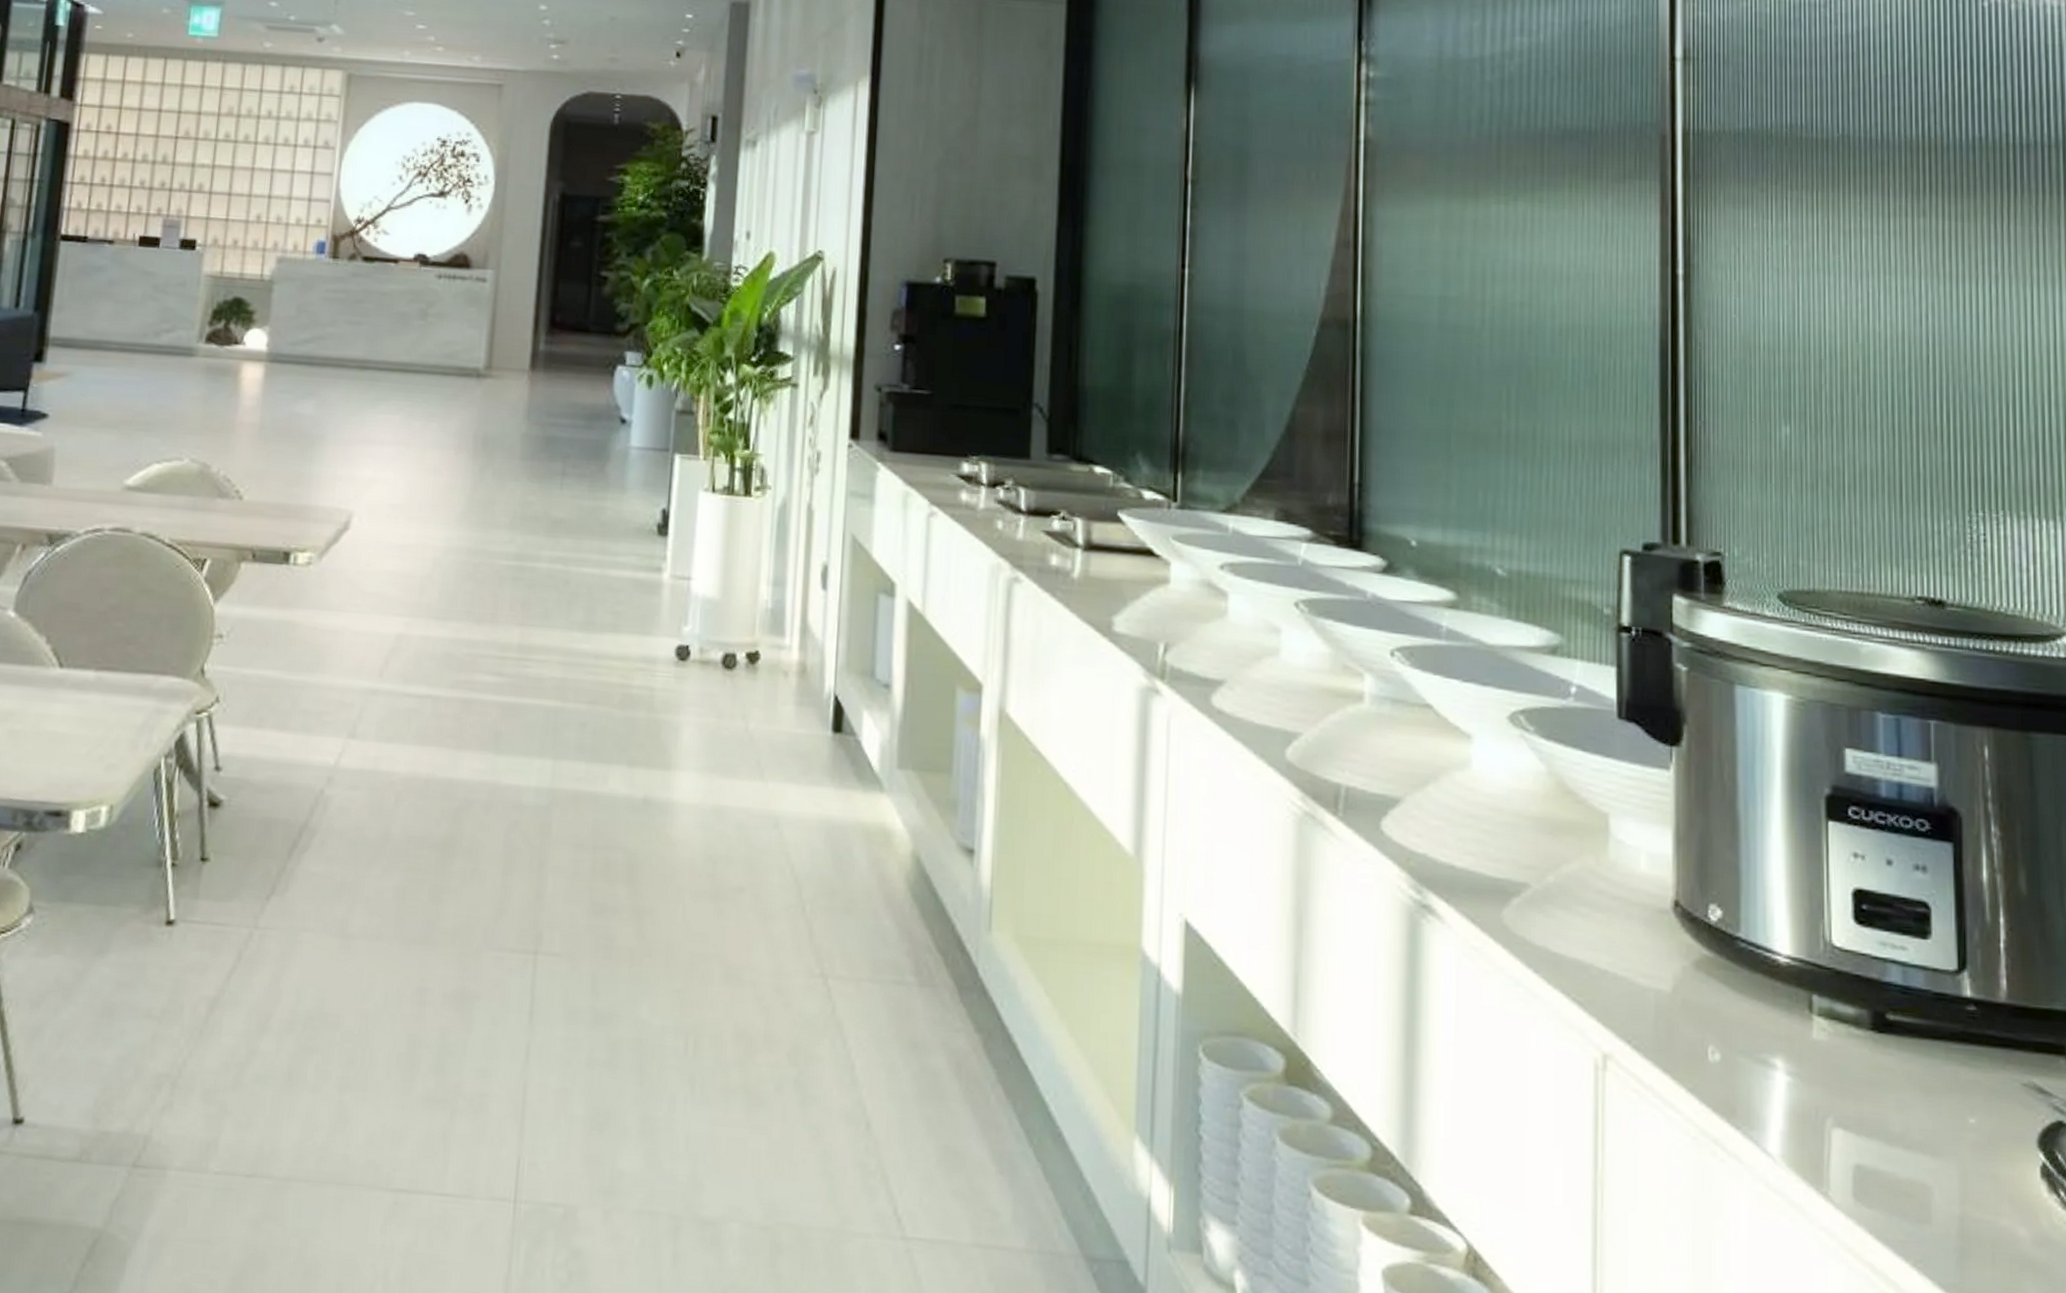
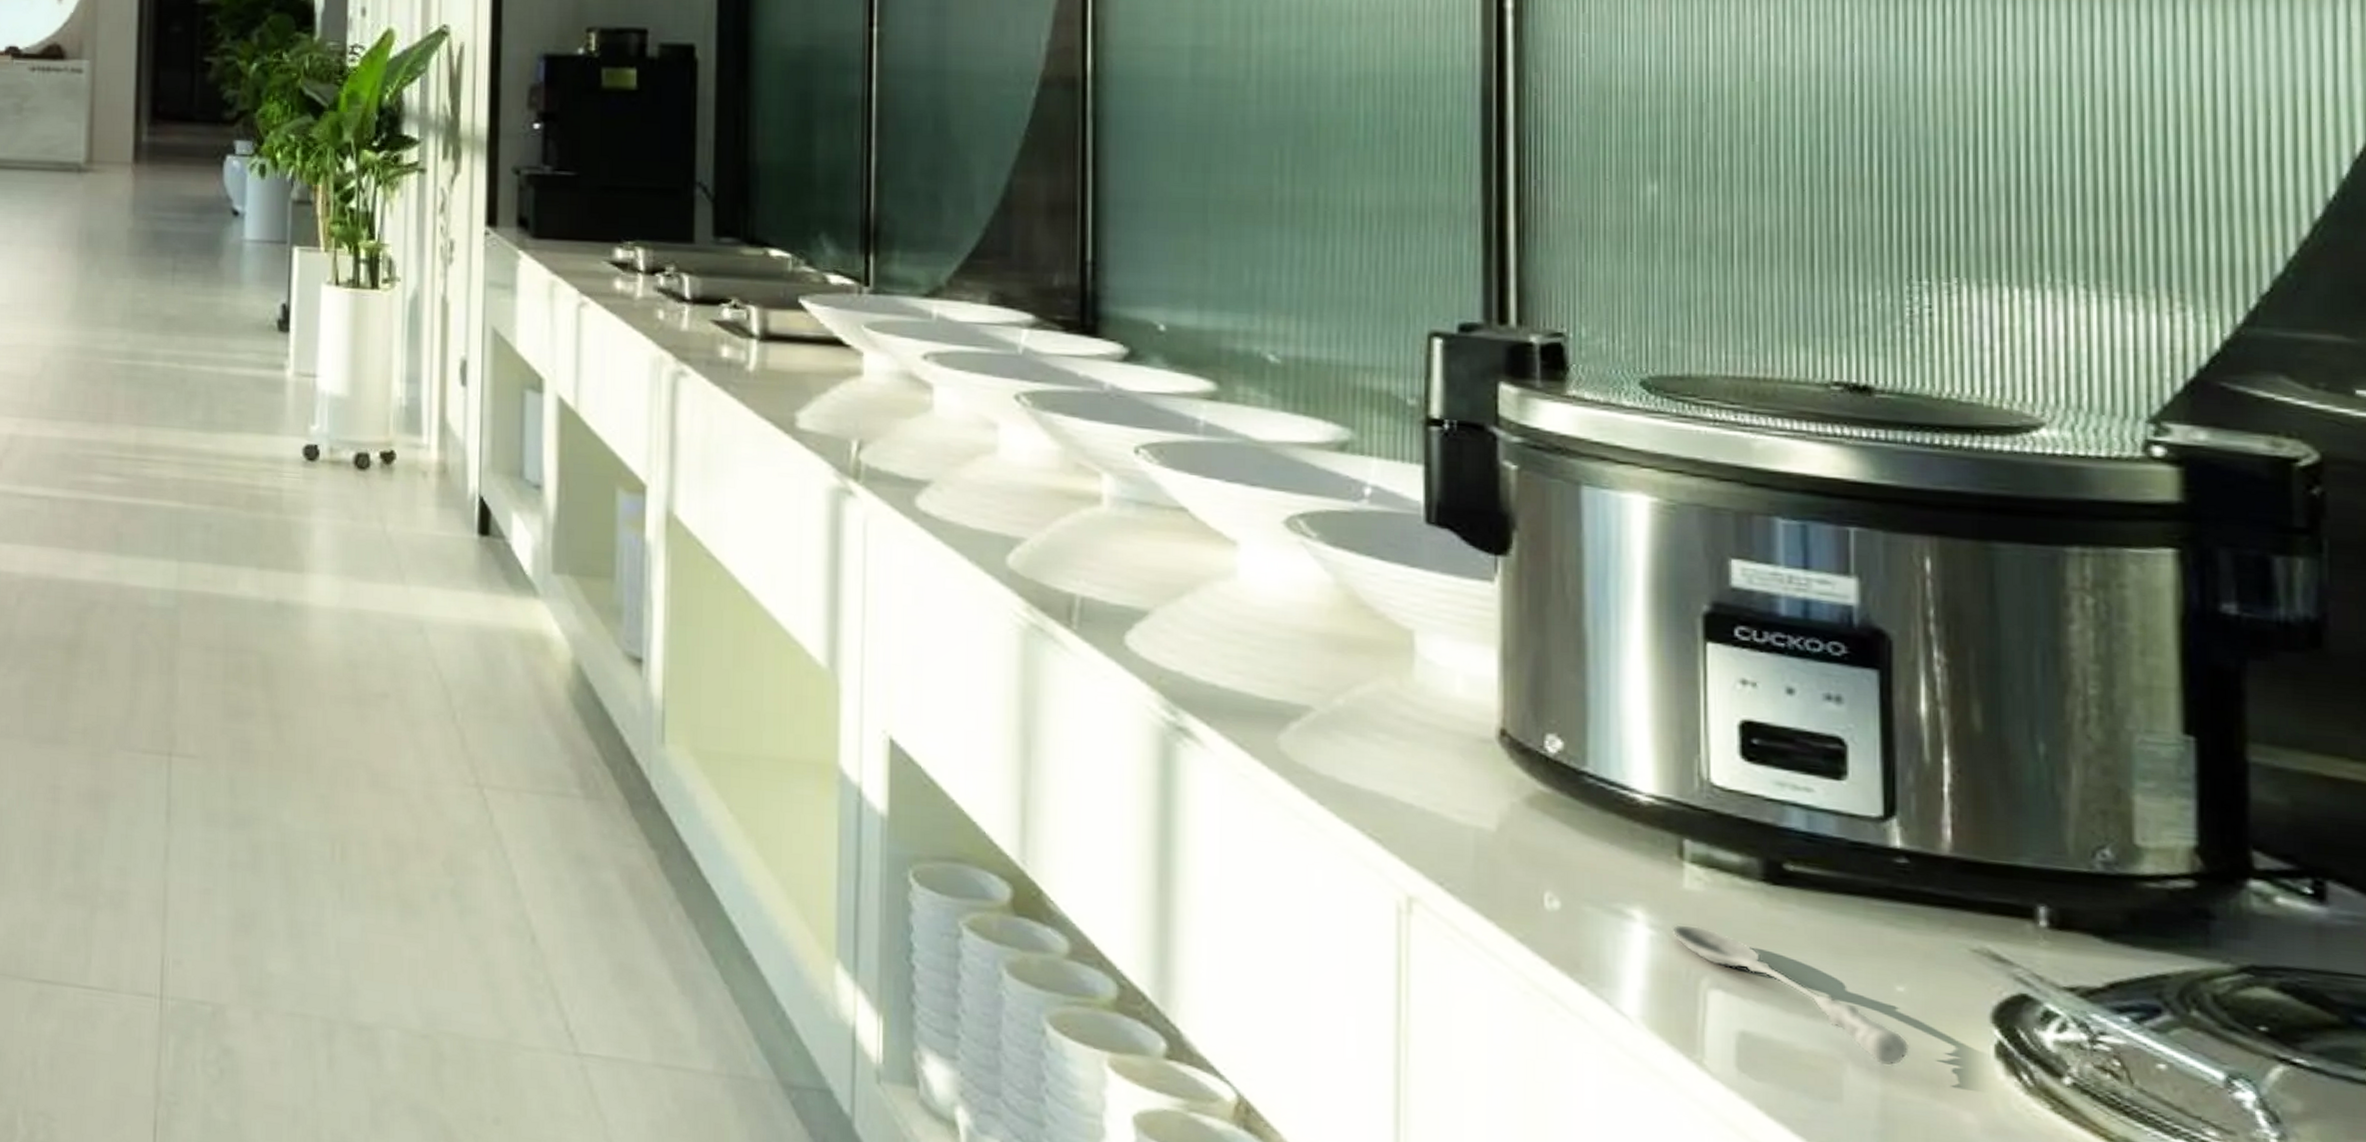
soupspoon: none [1804,1070,1980,1190] -> present [1672,923,1910,1066]

